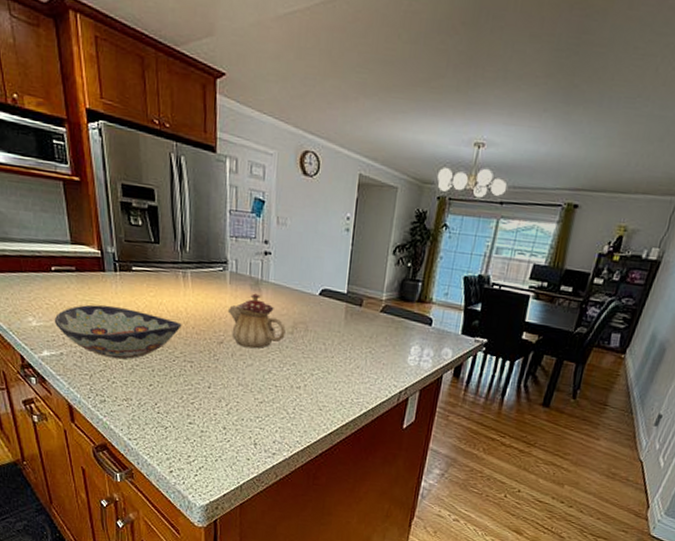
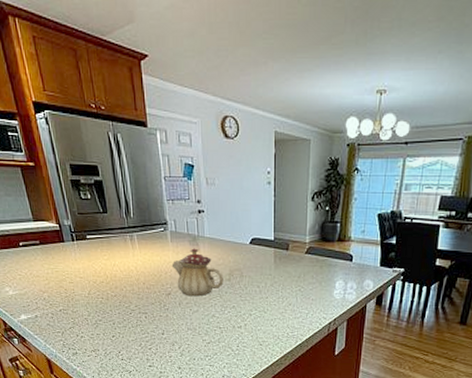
decorative bowl: present [54,304,182,360] -> none [26,271,134,317]

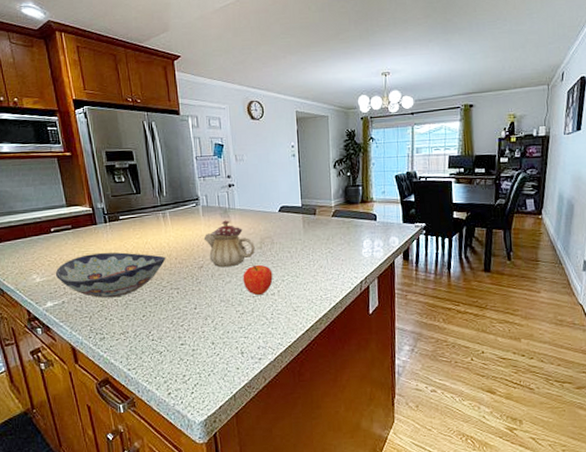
decorative bowl: none [26,271,134,317] -> present [55,252,166,298]
fruit: none [210,296,240,327] -> present [243,264,273,296]

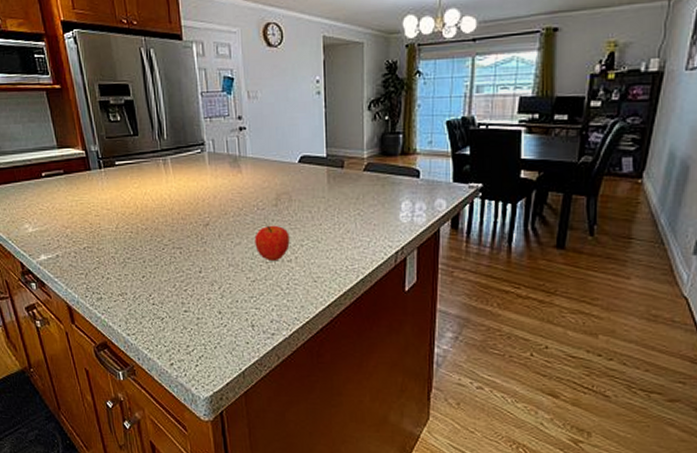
decorative bowl: present [55,252,166,298] -> none [48,202,167,254]
teapot: present [203,220,255,268] -> none [210,170,269,227]

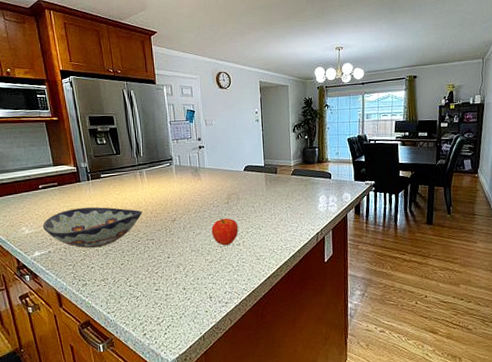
decorative bowl: none [48,202,167,254] -> present [42,207,142,249]

